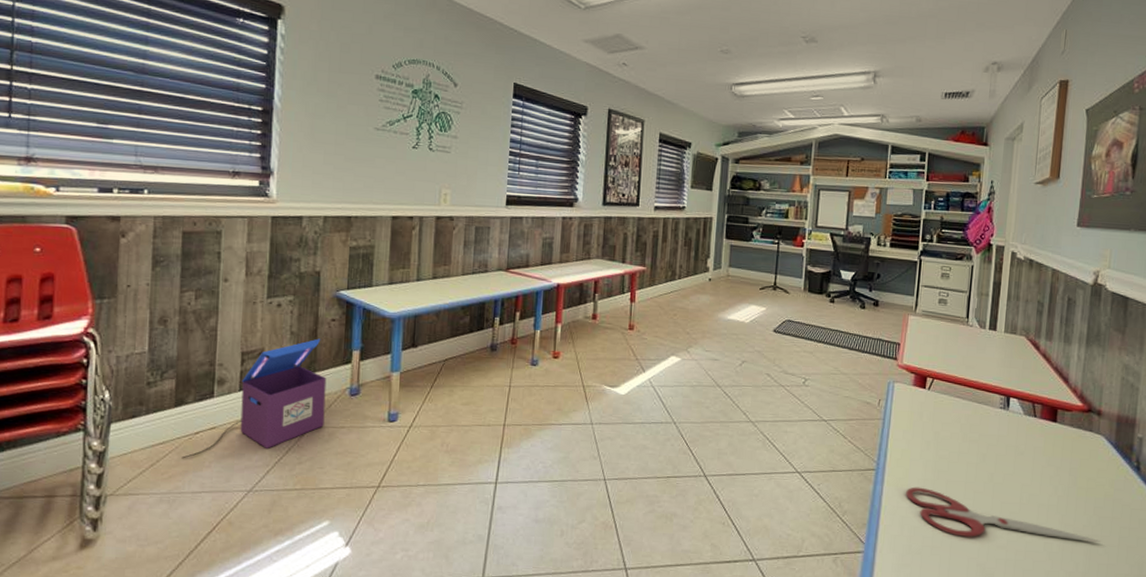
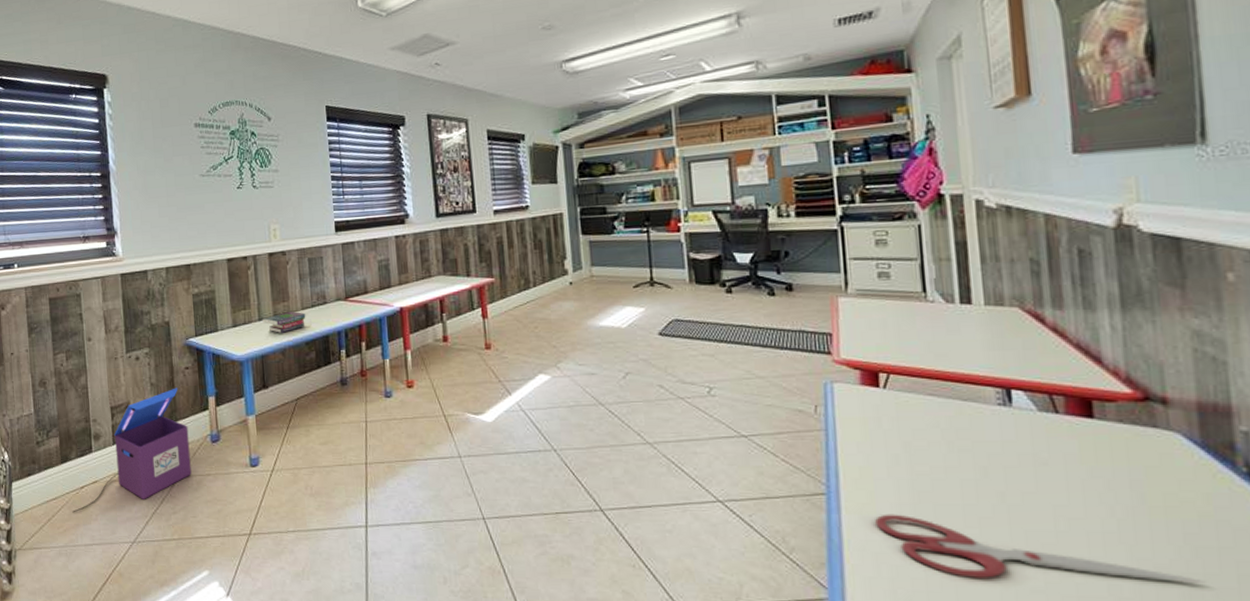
books: none [421,275,466,297] -> present [263,311,306,334]

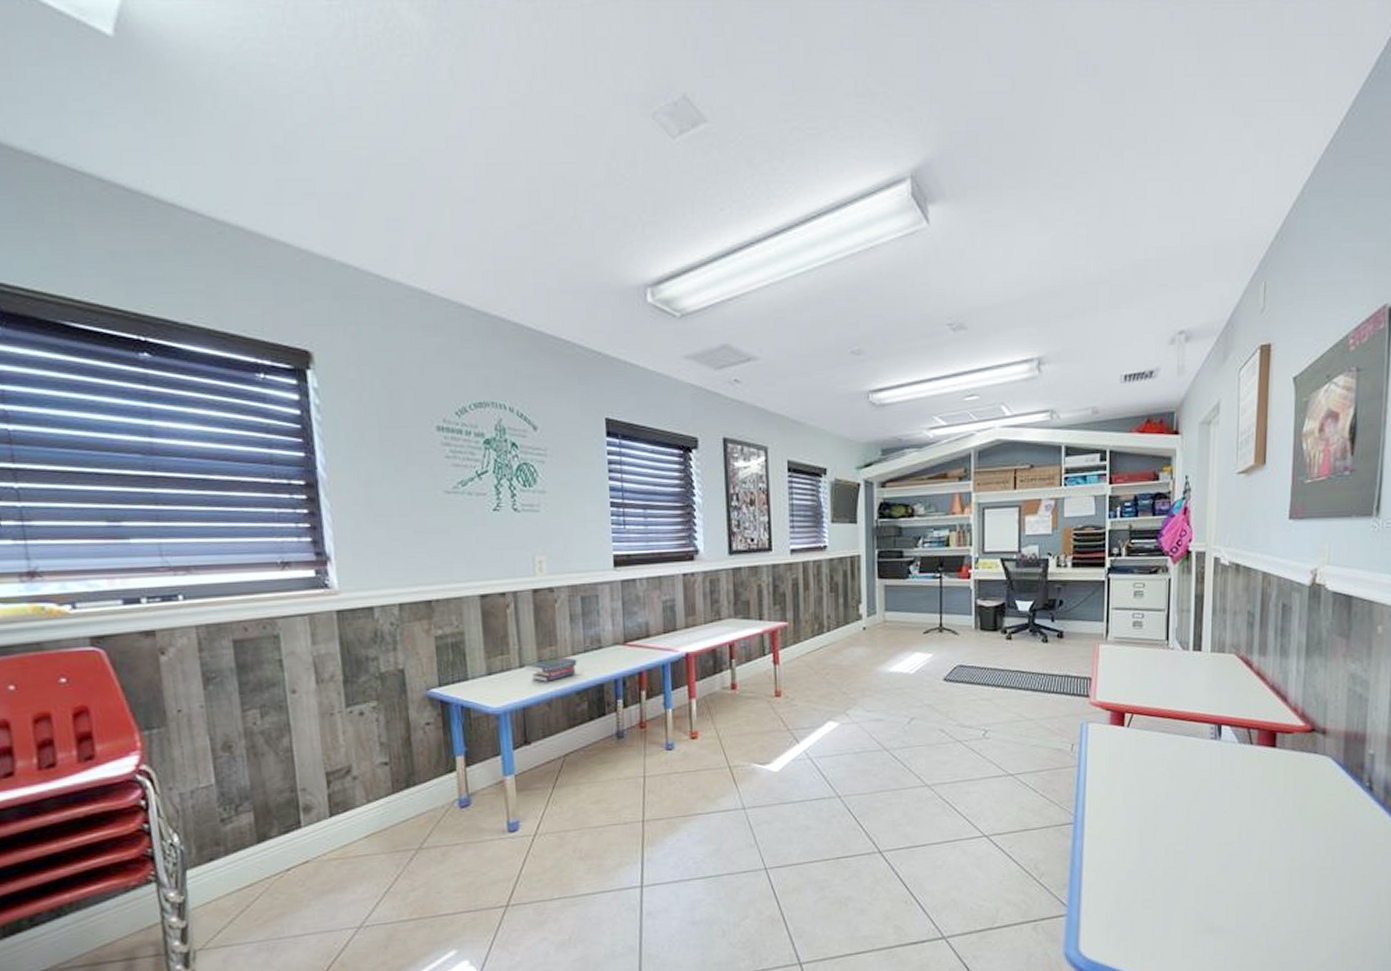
toy box: present [72,387,192,513] -> none [275,747,435,901]
scissors: present [875,514,1206,583] -> none [1110,837,1332,887]

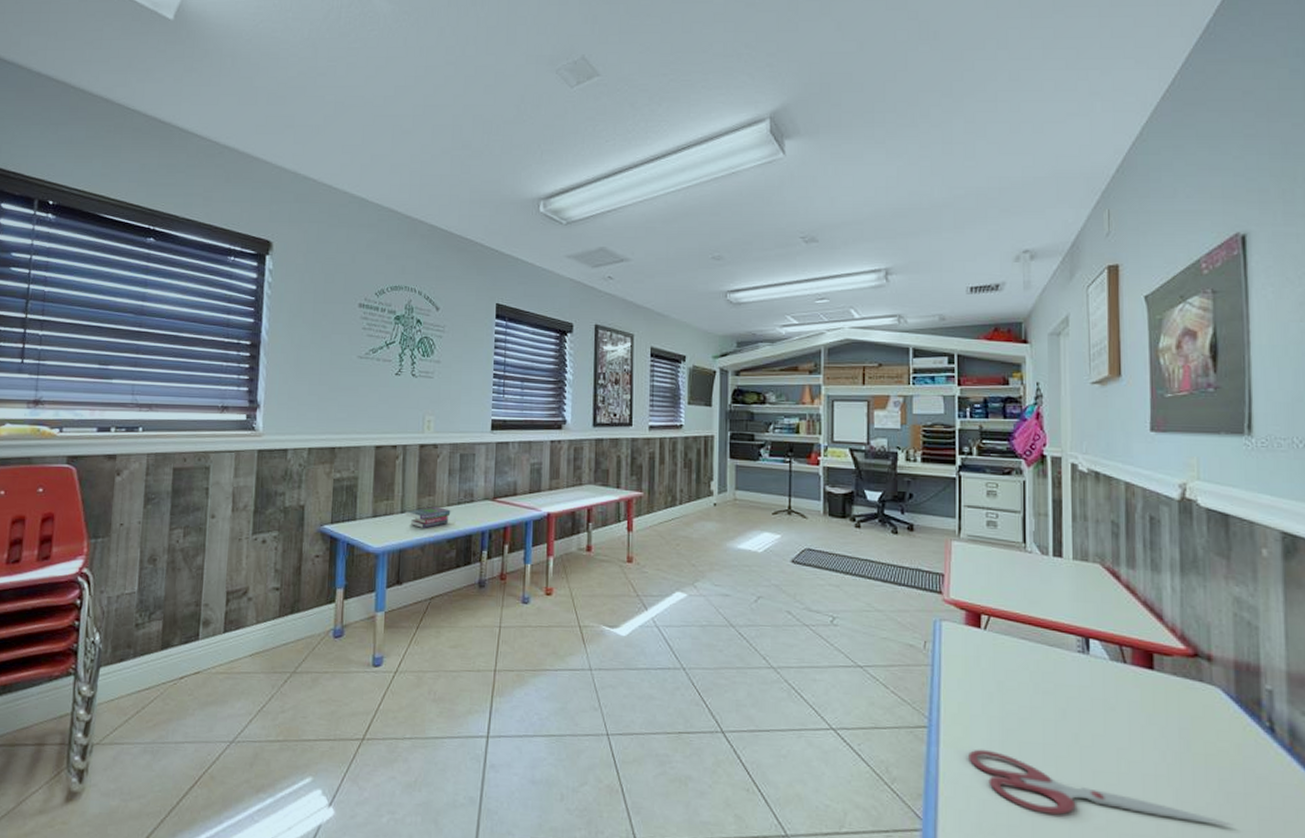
scissors: none [1110,837,1332,887] -> present [968,749,1234,826]

